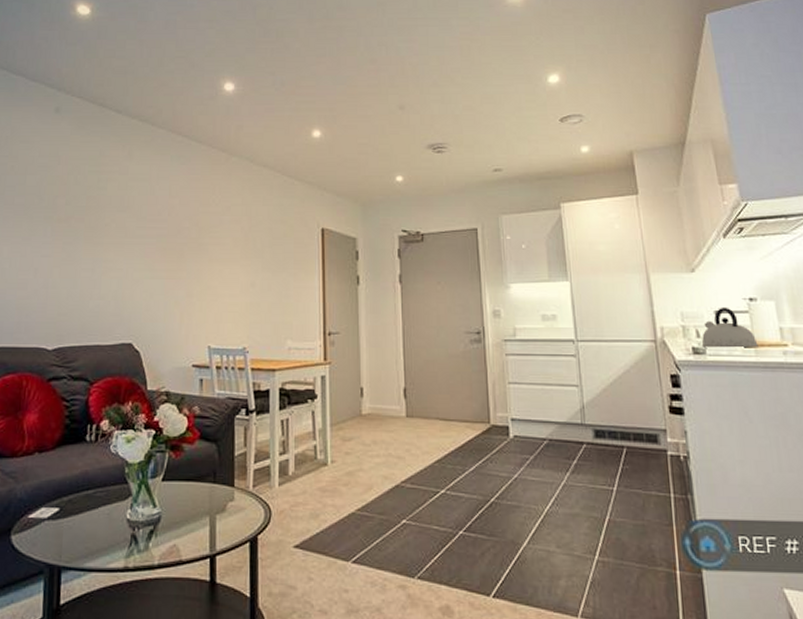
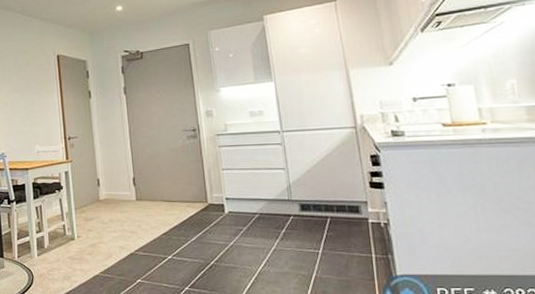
kettle: present [701,306,758,348] -> none [400,93,457,130]

